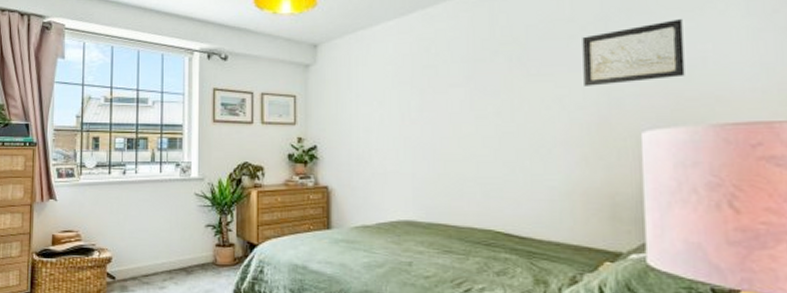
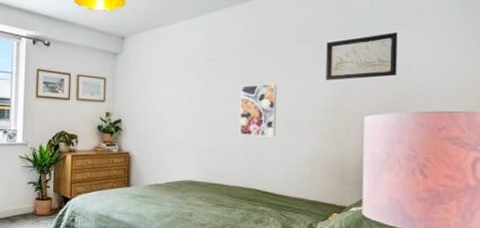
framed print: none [468,94,519,163] -> present [239,84,277,137]

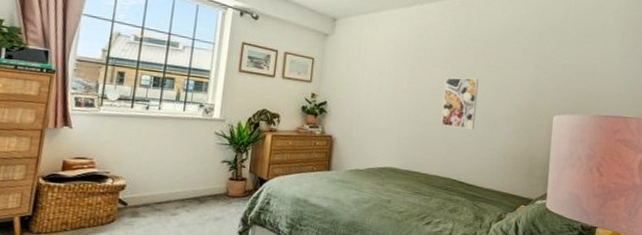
wall art: present [326,33,397,80] -> none [522,41,586,81]

